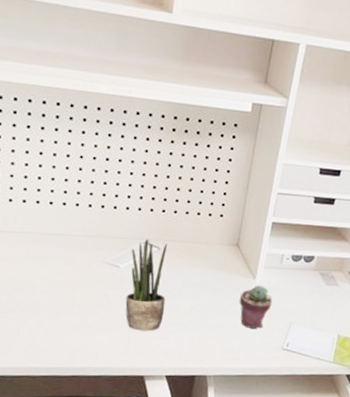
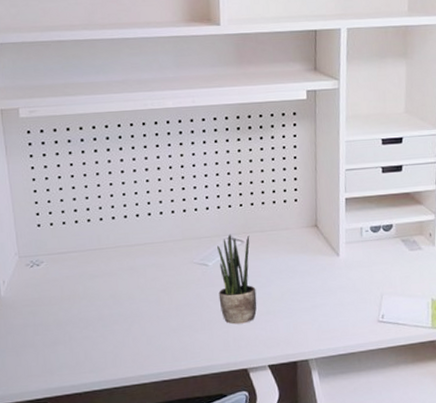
potted succulent: present [239,285,273,330] -> none [327,262,360,306]

